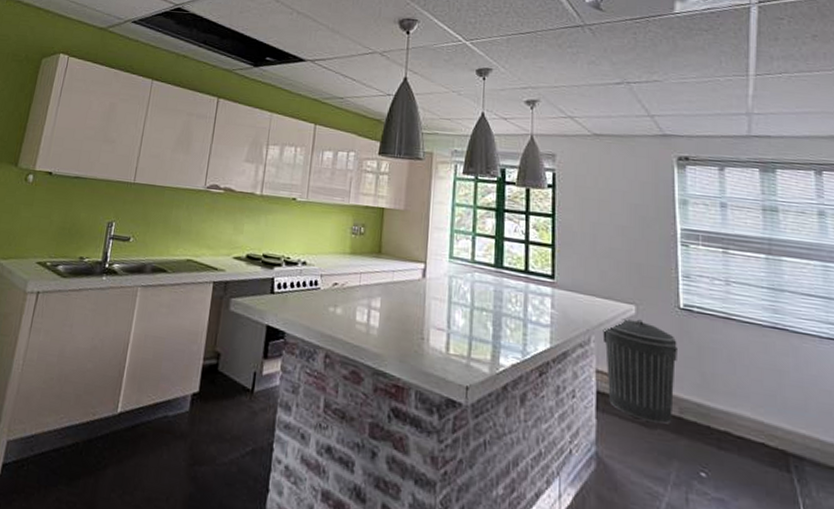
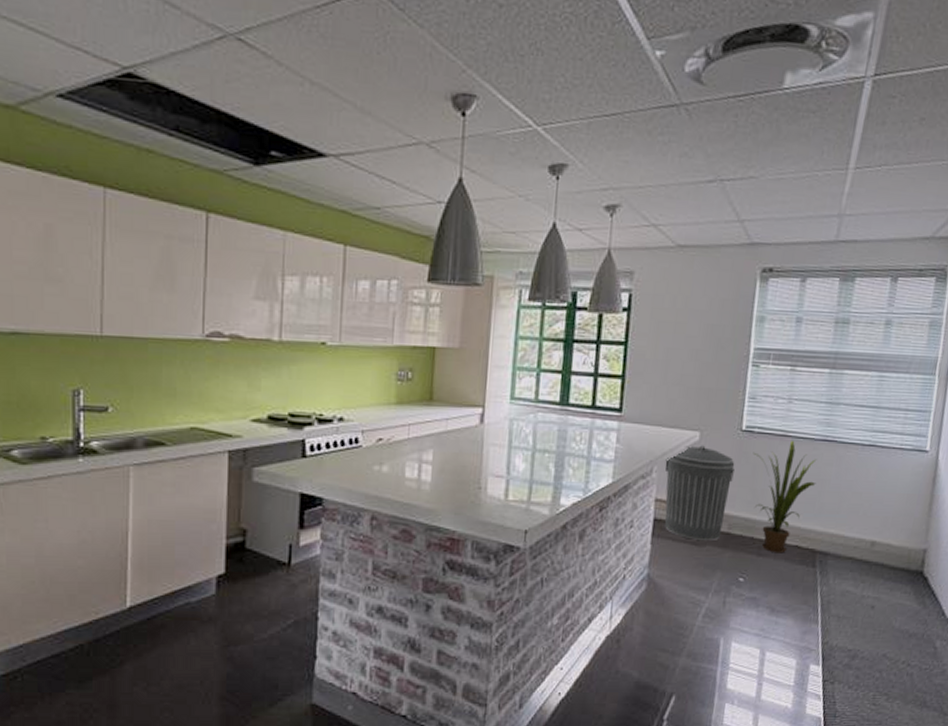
house plant: none [695,323,773,450] -> present [752,440,817,554]

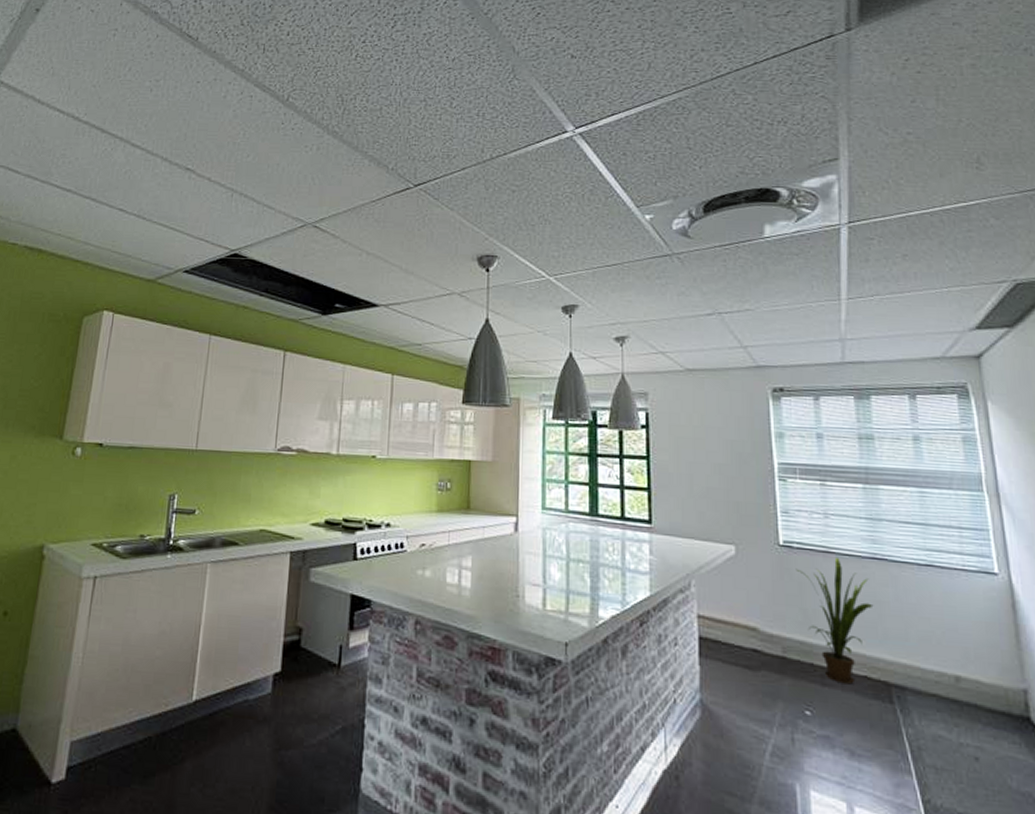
trash can: present [664,445,735,540] -> none [703,559,779,665]

